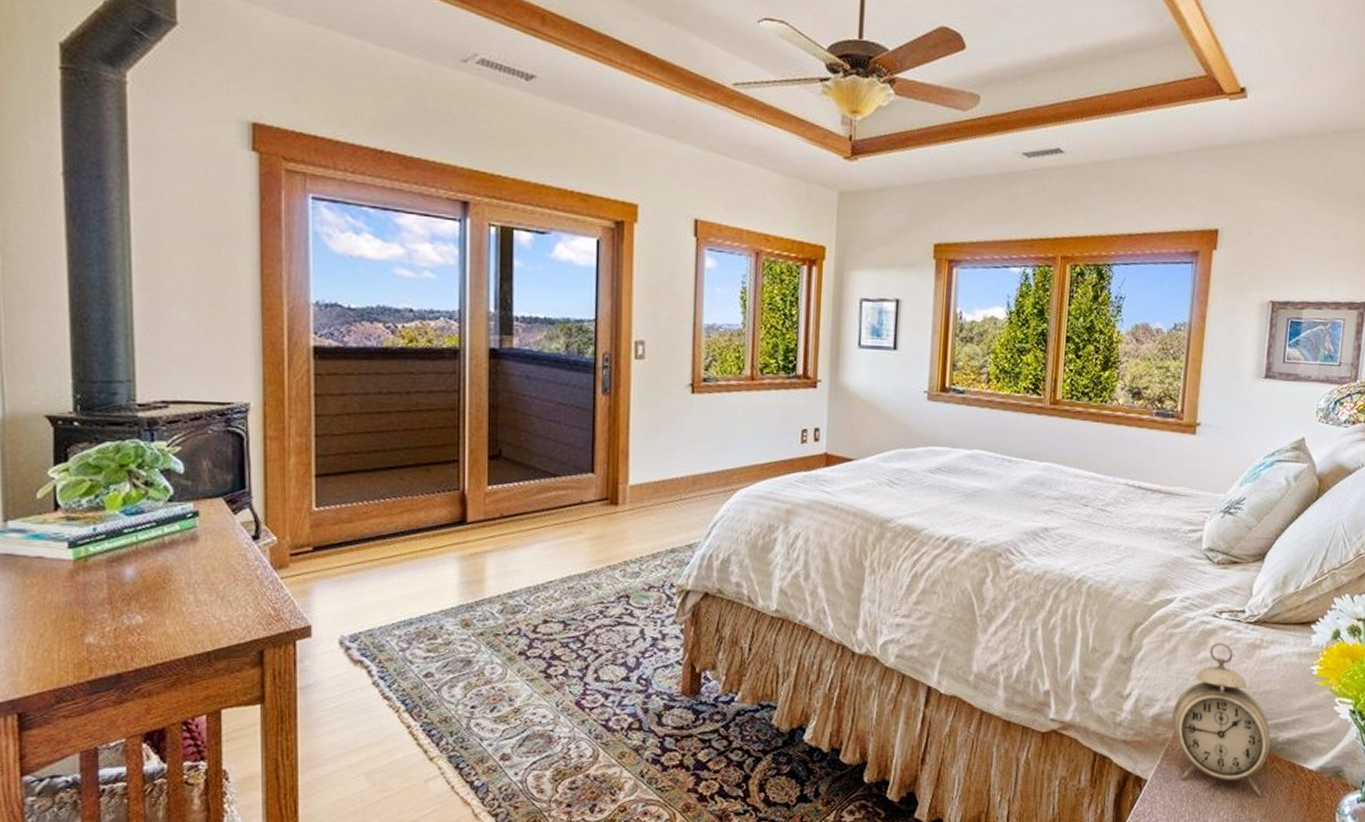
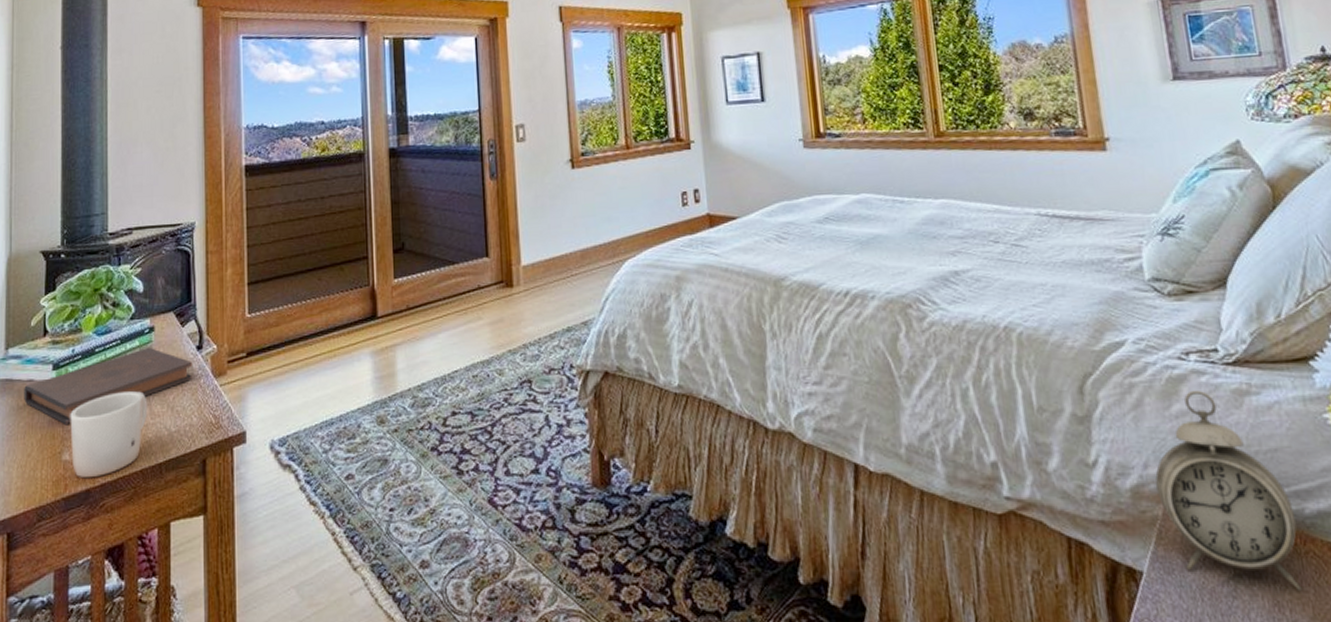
book: none [31,533,248,606] -> present [24,348,193,424]
mug: none [93,577,192,663] -> present [70,391,148,479]

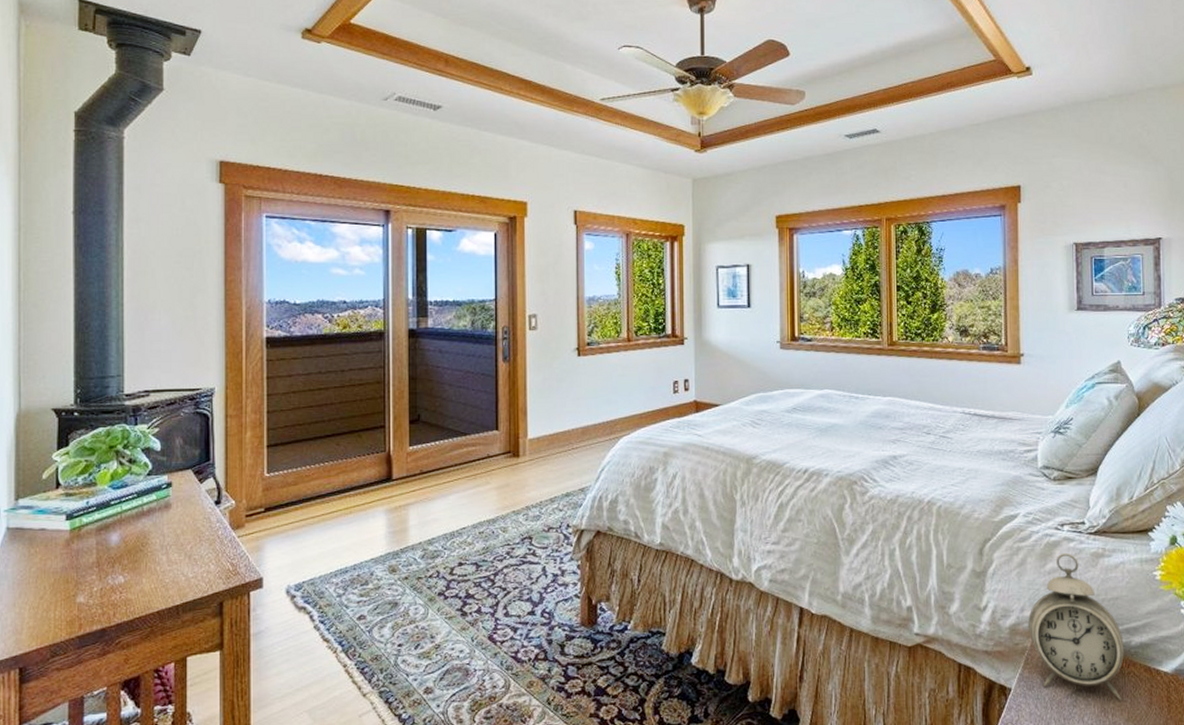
book: present [24,348,193,424] -> none [36,502,211,570]
mug: present [70,391,148,479] -> none [84,541,165,619]

